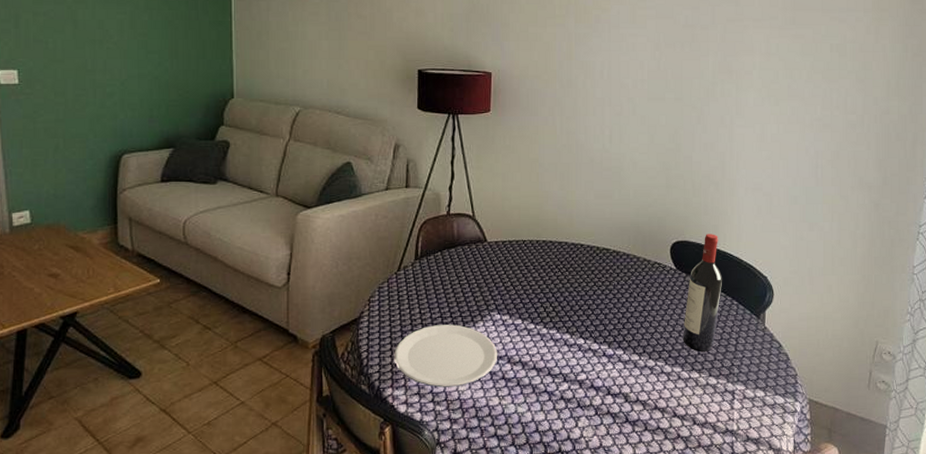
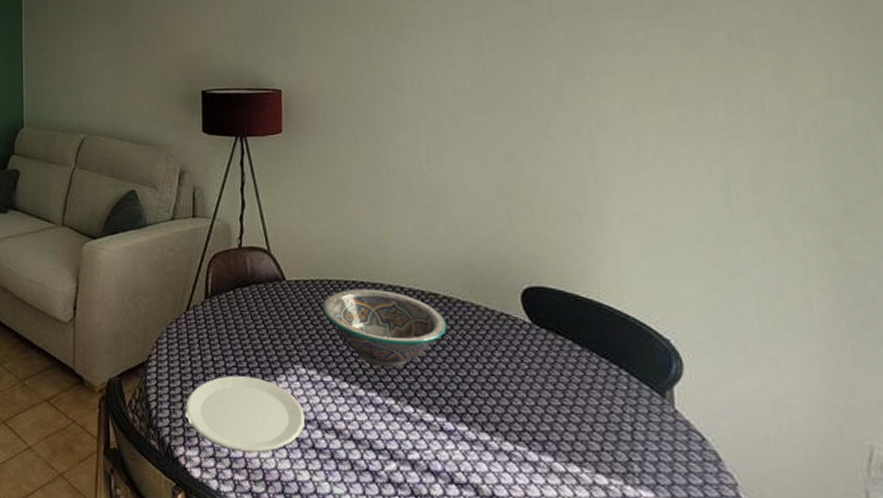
bowl: none [517,246,614,310] -> present [323,288,447,368]
wine bottle: present [683,234,723,352] -> none [549,279,603,439]

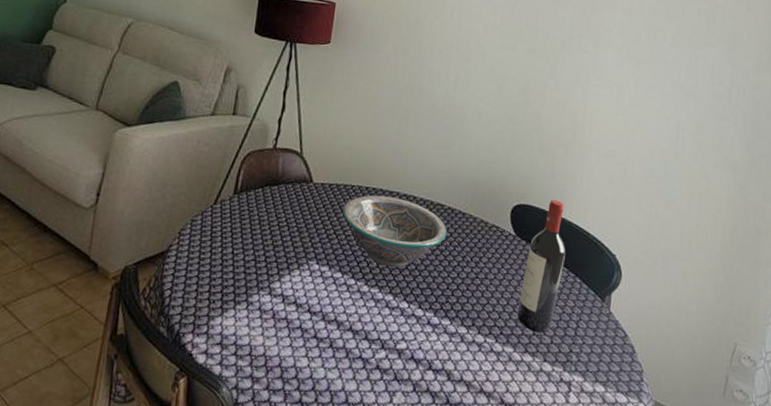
plate: present [185,376,306,453] -> none [198,268,313,341]
wine bottle: none [549,279,603,439] -> present [517,200,567,333]

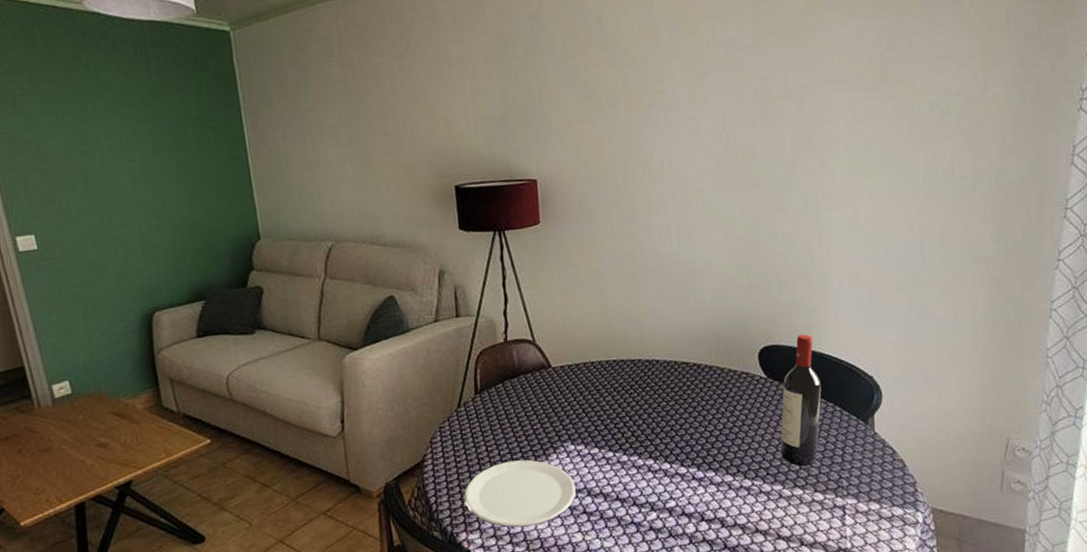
plate: none [198,268,313,341] -> present [463,459,577,528]
bowl: present [343,195,447,268] -> none [587,365,697,434]

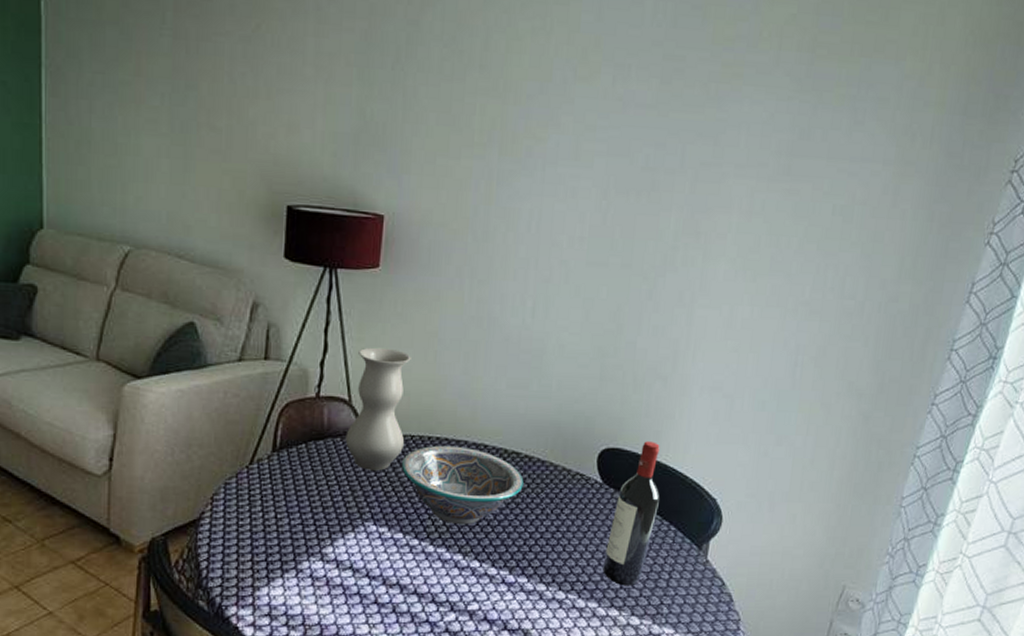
plate: present [463,459,577,528] -> none [240,534,371,610]
vase: none [534,290,587,398] -> present [345,347,411,471]
bowl: none [587,365,697,434] -> present [402,445,524,525]

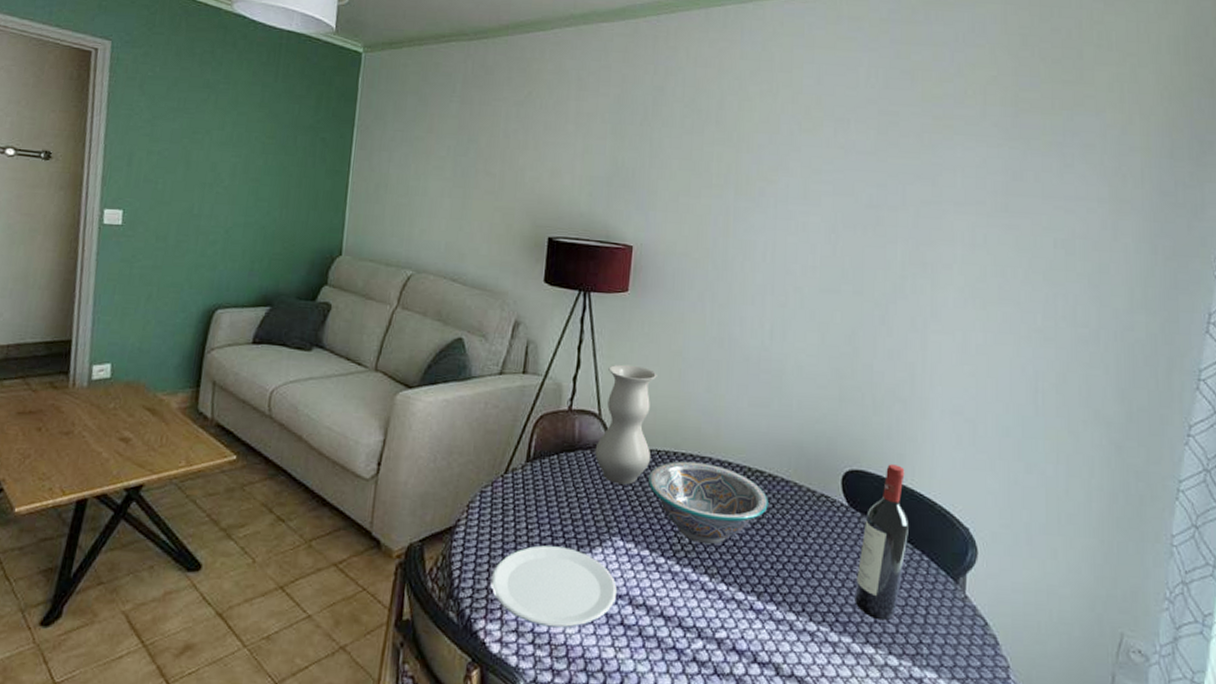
plate: none [240,534,371,610] -> present [490,545,618,628]

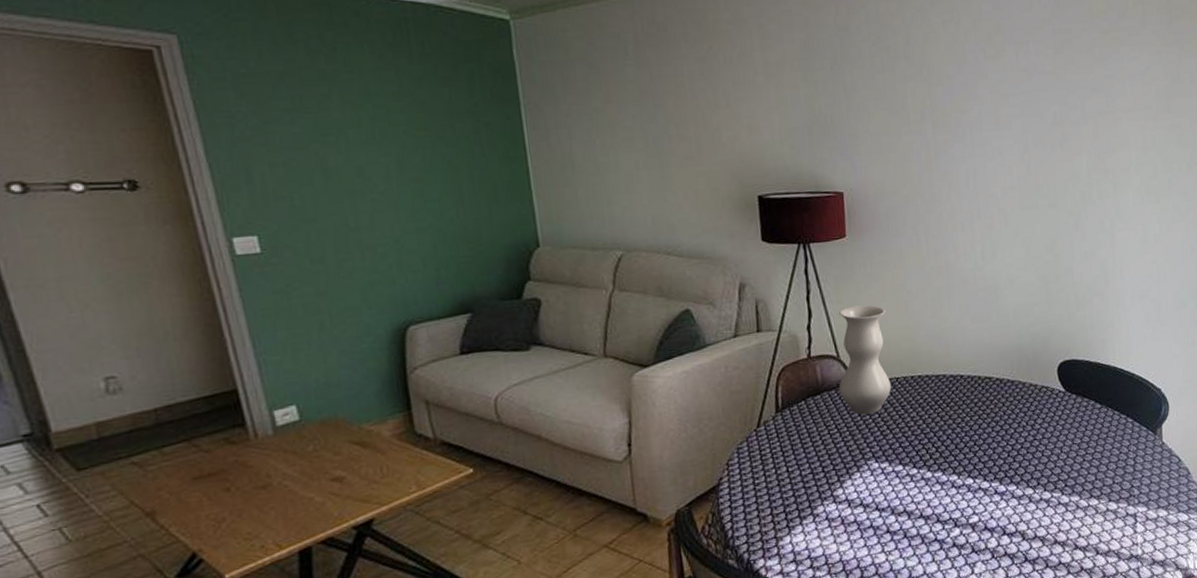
plate: present [490,545,618,628] -> none [762,479,880,552]
bowl: present [648,461,768,545] -> none [892,380,999,450]
wine bottle: present [855,464,910,621] -> none [1077,349,1116,477]

